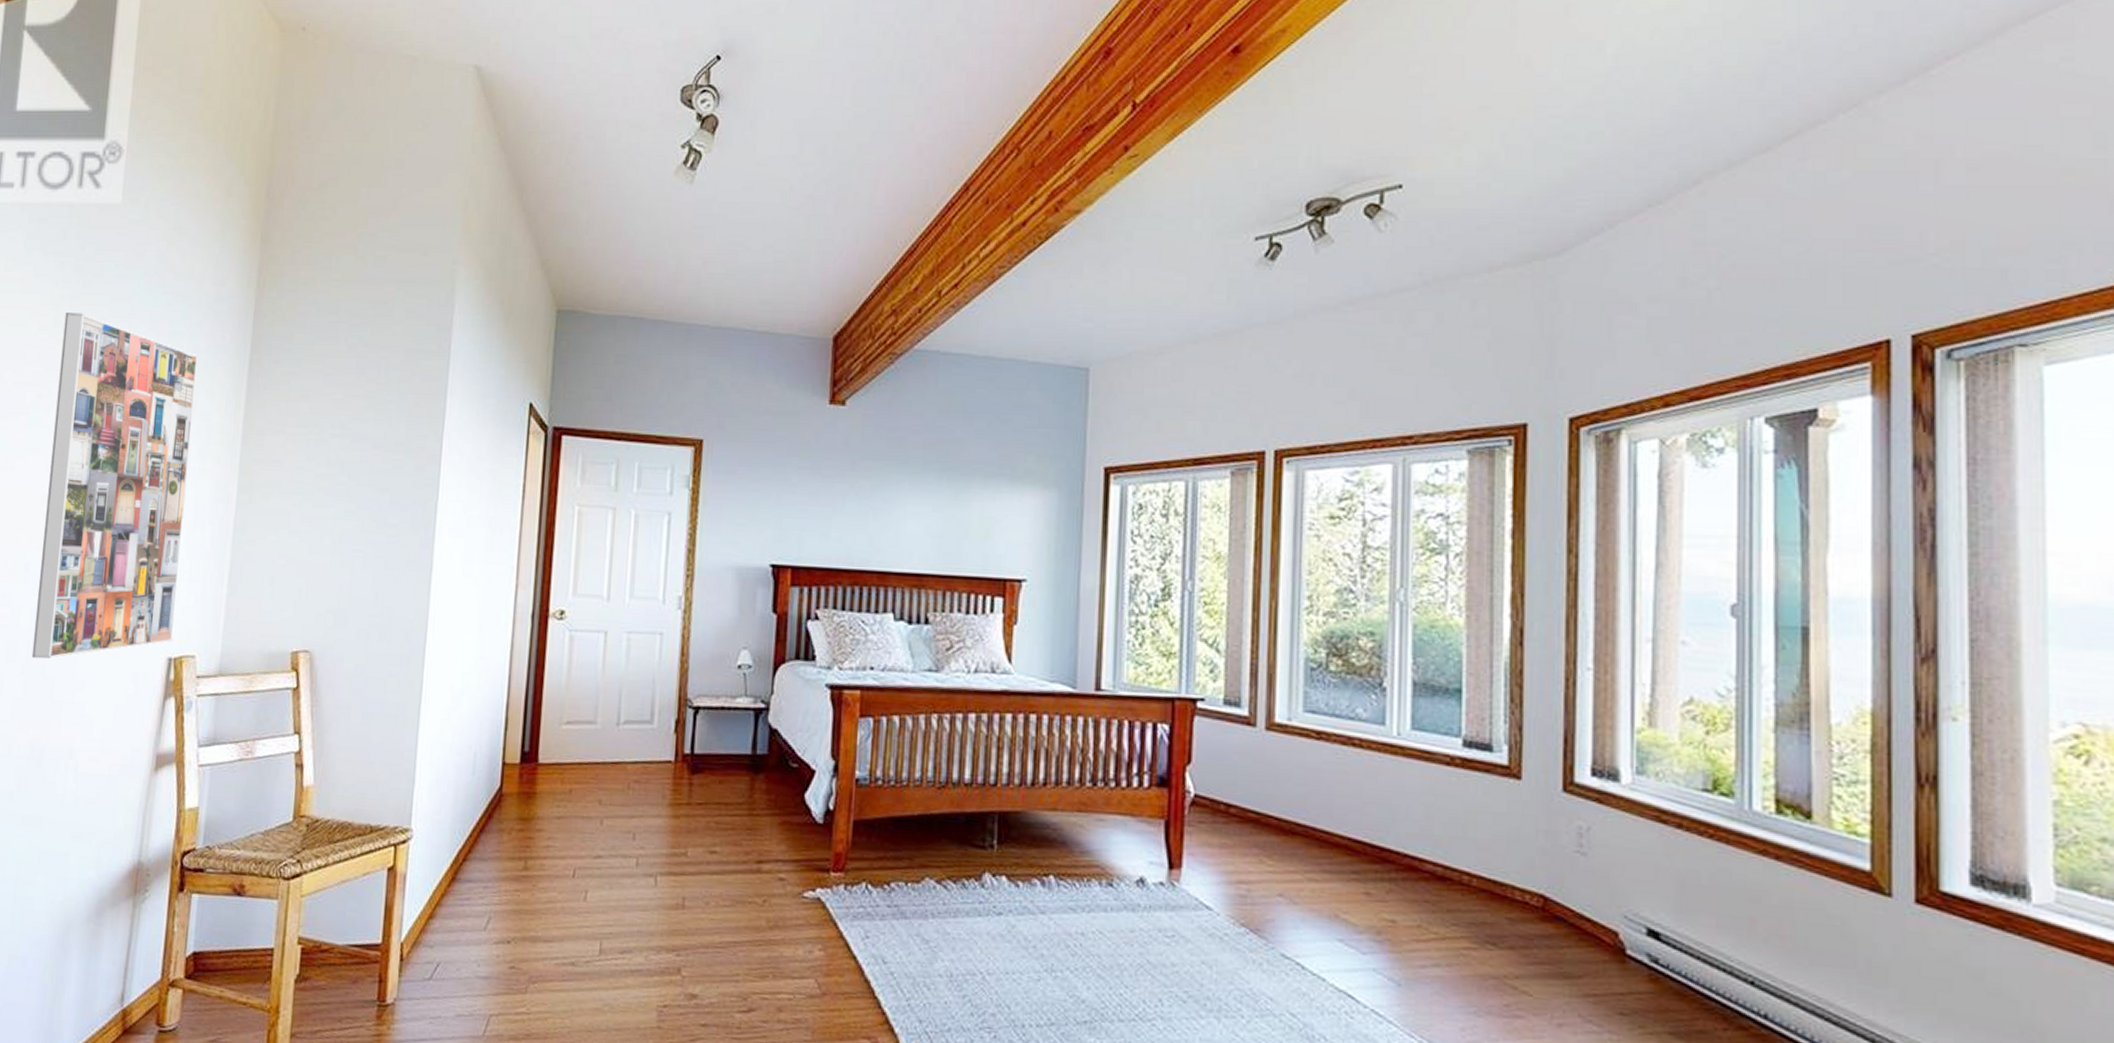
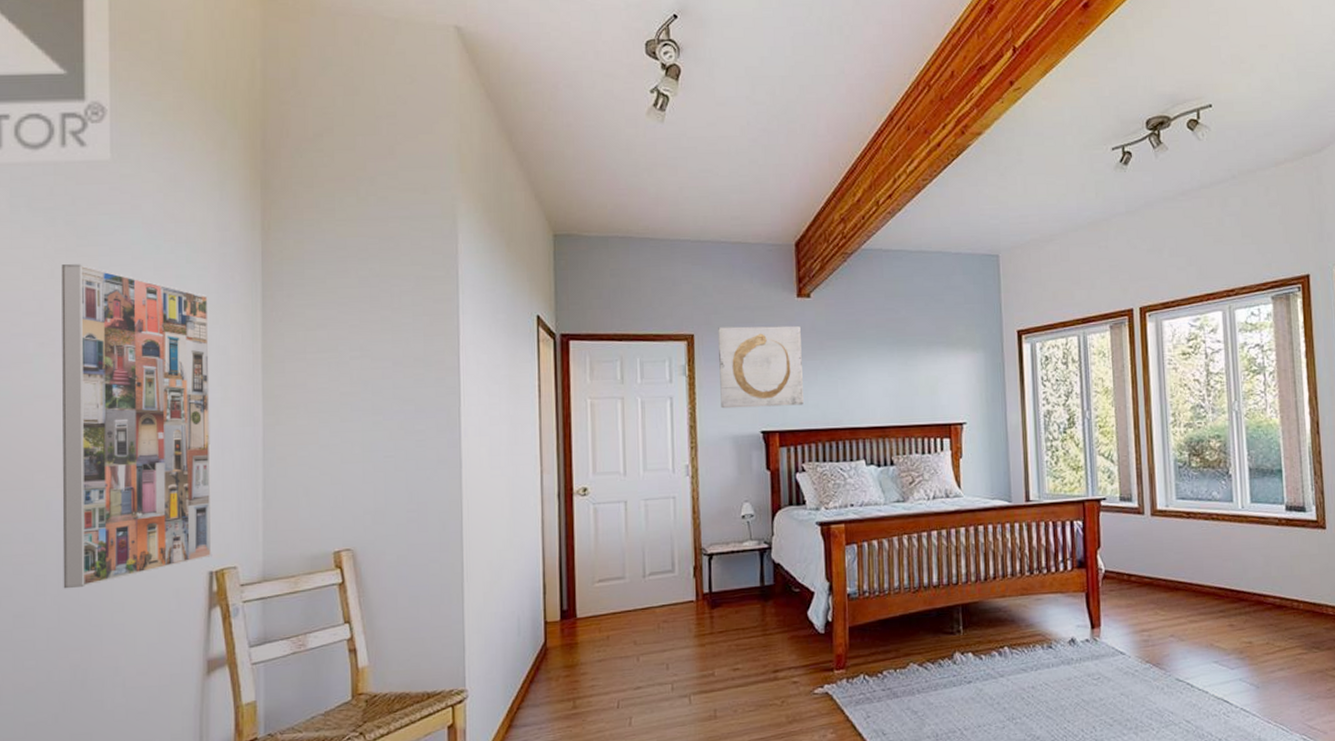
wall art: none [726,433,830,537] -> present [718,325,804,409]

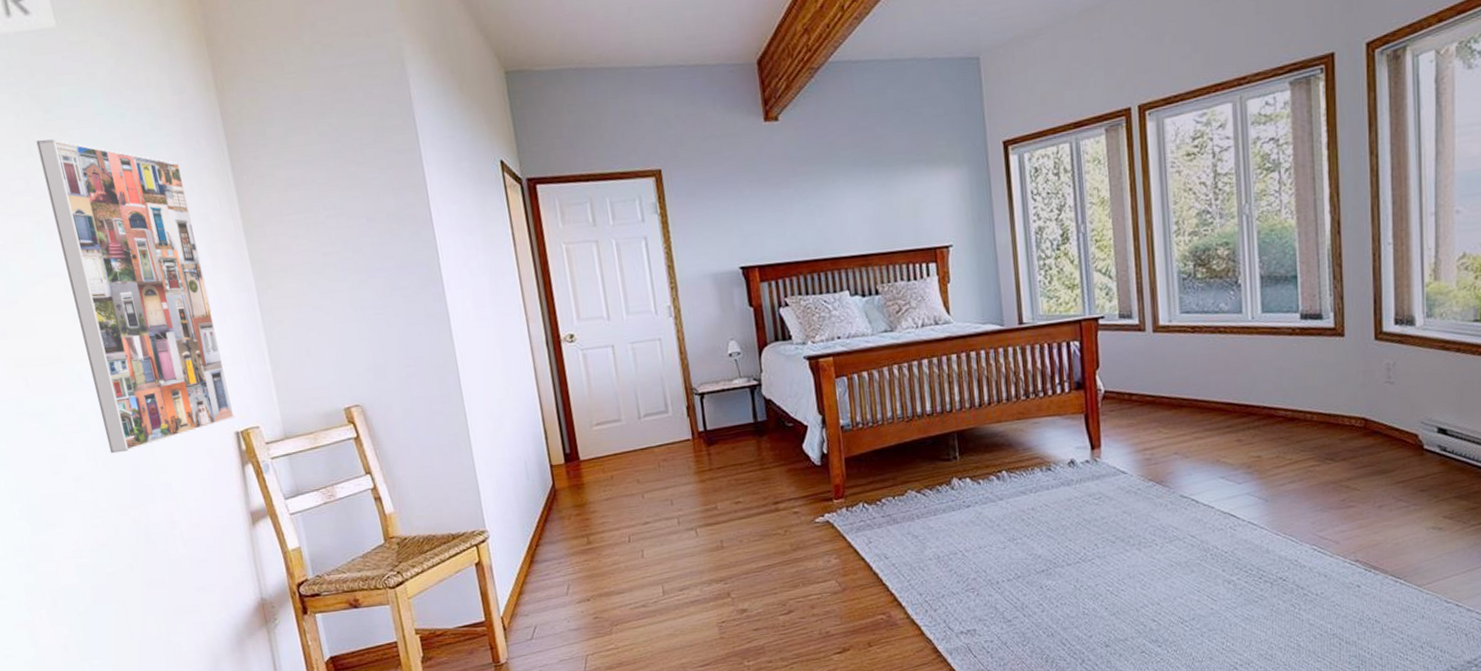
wall art: present [718,325,804,409] -> none [685,152,781,246]

